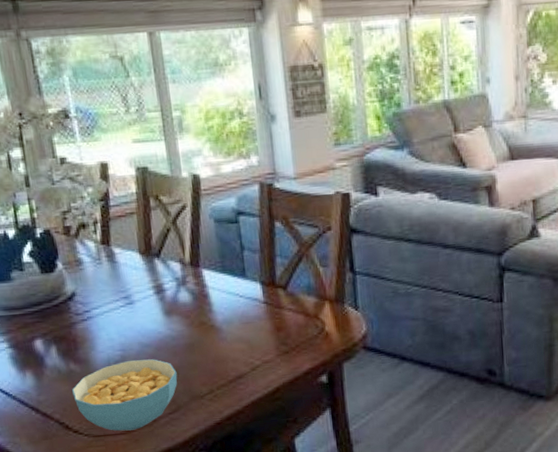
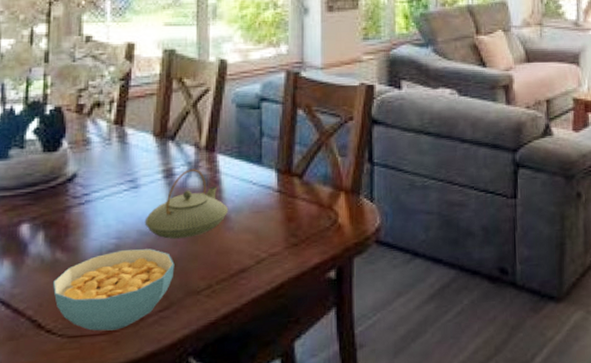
teapot: none [143,284,220,350] -> present [144,169,229,239]

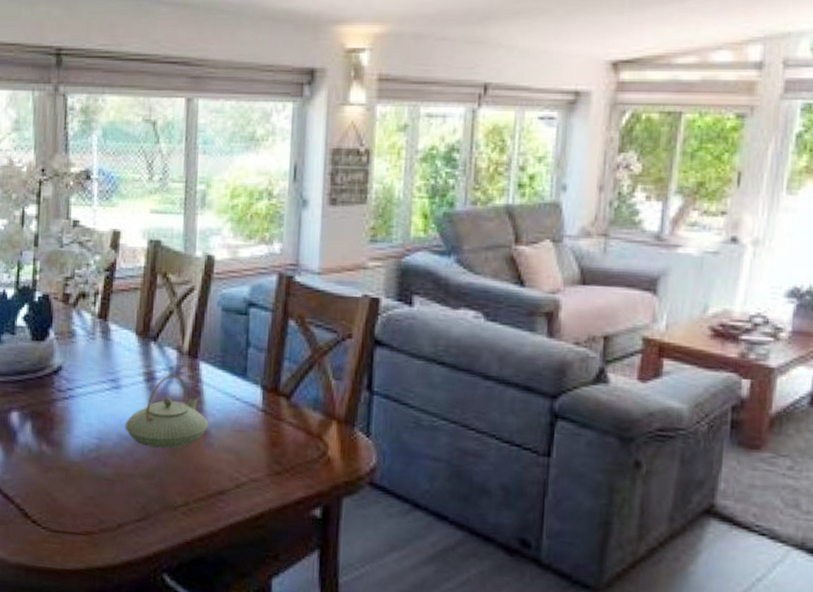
cereal bowl: present [53,249,175,331] -> none [39,451,153,533]

